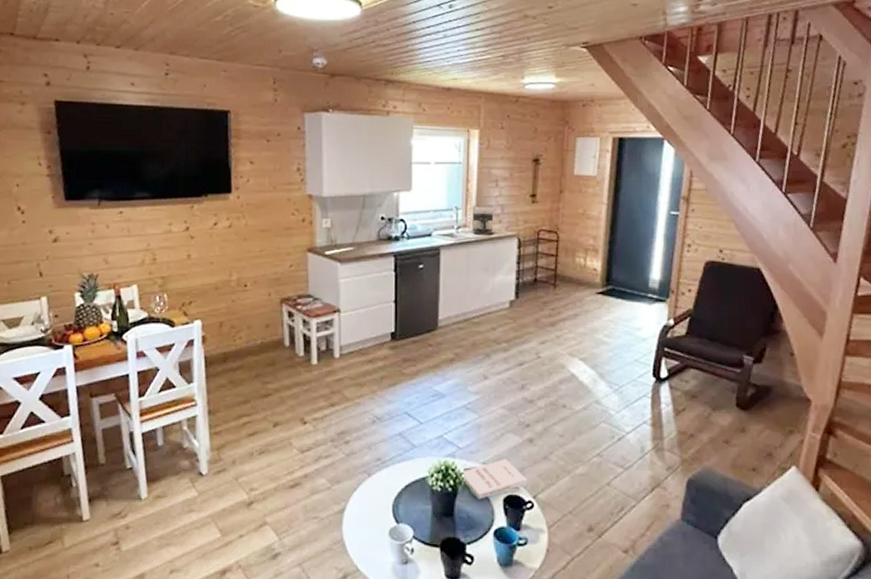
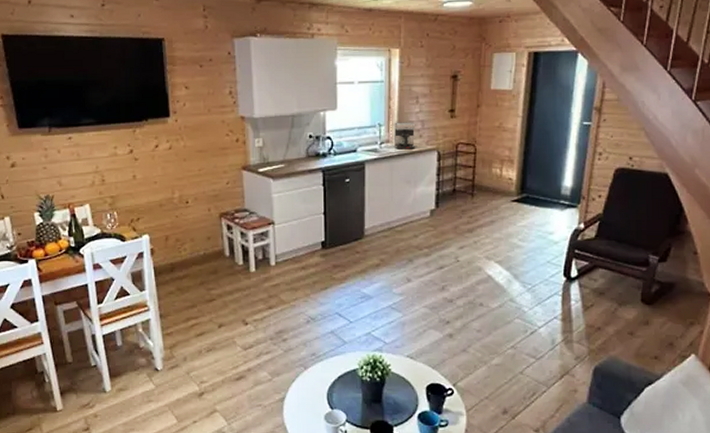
books: present [460,458,528,500] -> none [387,351,448,388]

